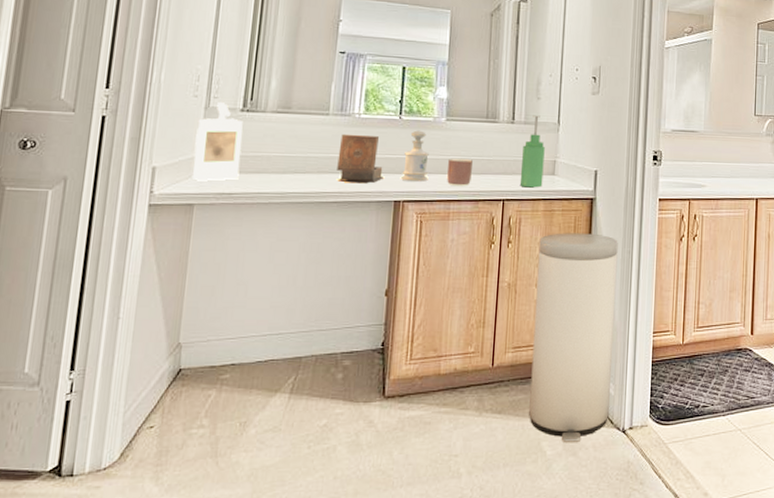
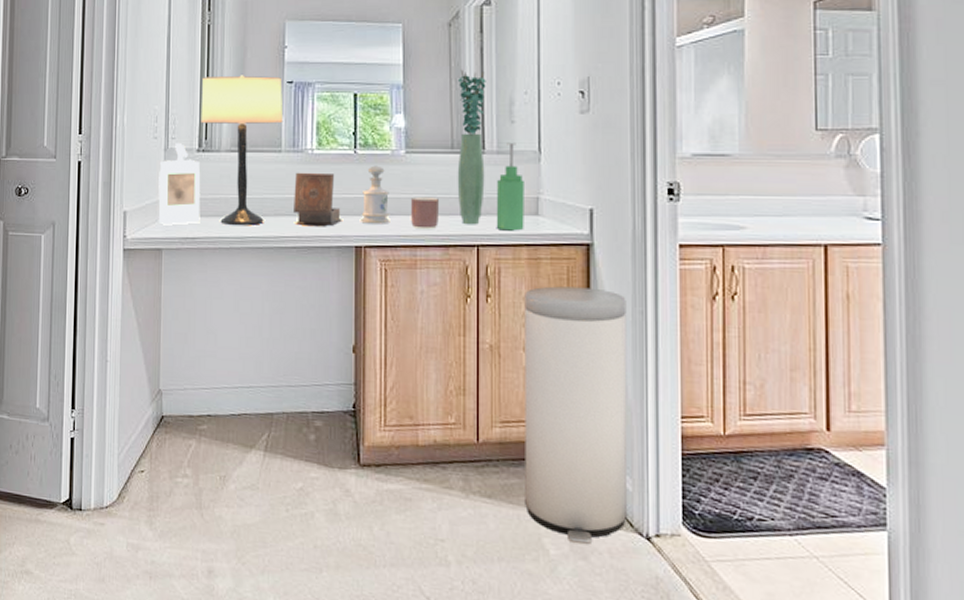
table lamp: none [247,41,334,183] -> present [201,75,283,226]
vase: none [489,52,519,183] -> present [457,69,486,225]

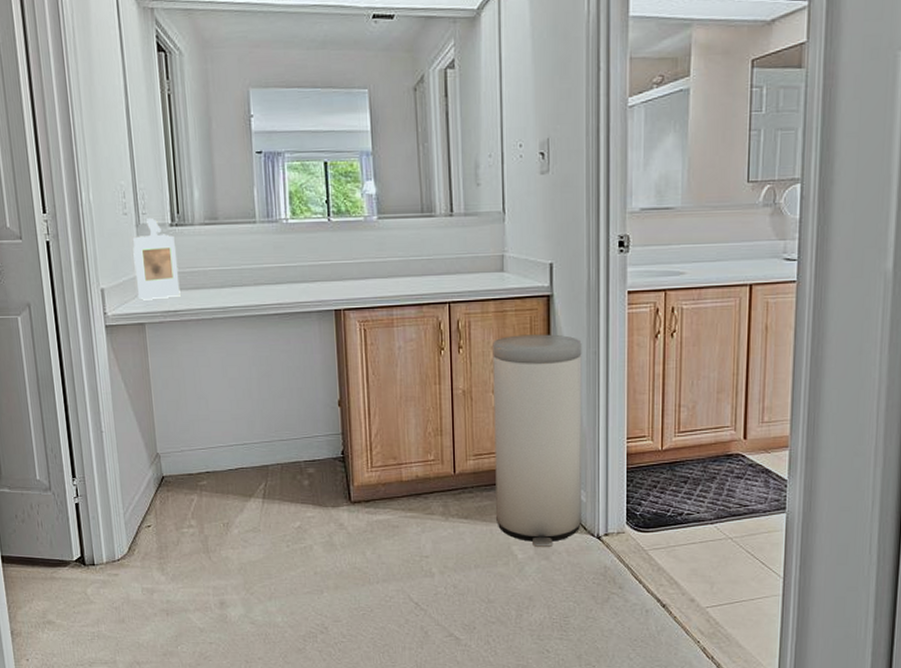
table lamp: present [201,75,283,226] -> none [168,146,256,297]
jewelry box: present [294,172,342,226] -> none [271,241,321,293]
perfume bottle: present [361,165,390,226] -> none [338,232,367,289]
mug: present [410,196,440,230] -> none [384,259,413,291]
vase: present [457,69,486,225] -> none [424,134,454,284]
soap dispenser: present [496,142,524,231] -> none [465,204,491,288]

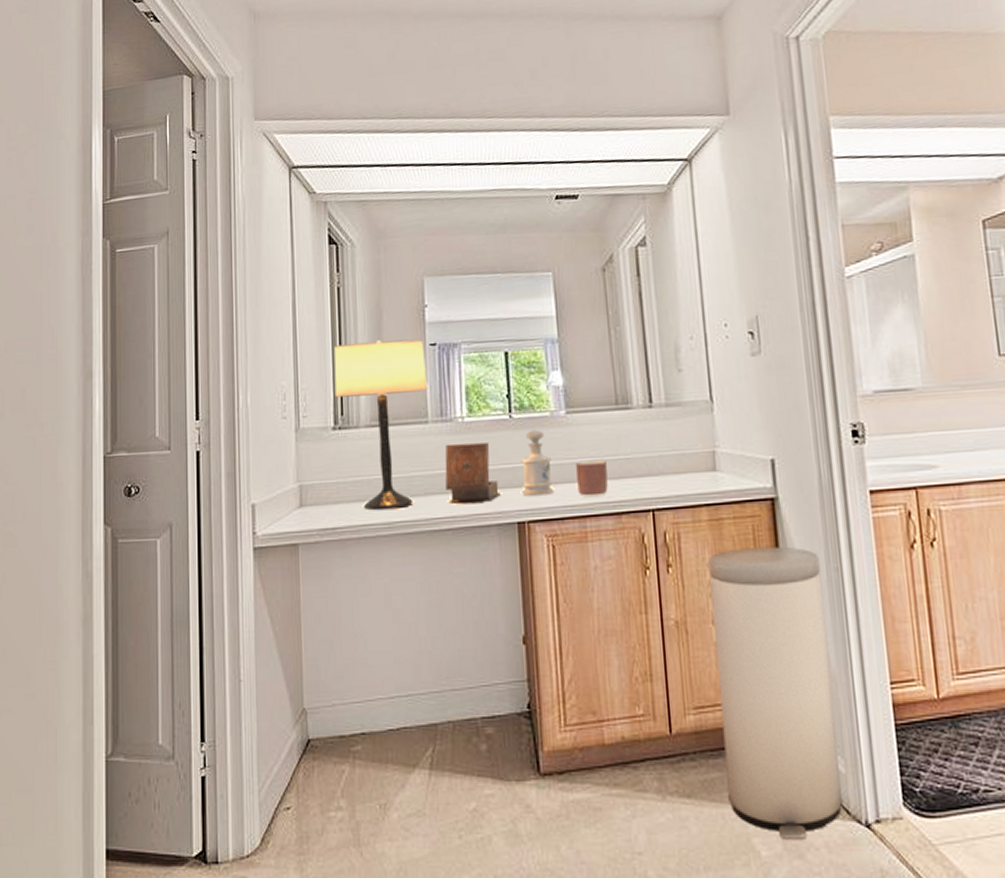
tissue box: present [132,218,181,299] -> none [290,422,341,515]
table lamp: none [168,146,256,297] -> present [334,339,428,511]
jewelry box: none [271,241,321,293] -> present [445,443,501,504]
perfume bottle: none [338,232,367,289] -> present [521,430,555,497]
mug: none [384,259,413,291] -> present [575,459,608,498]

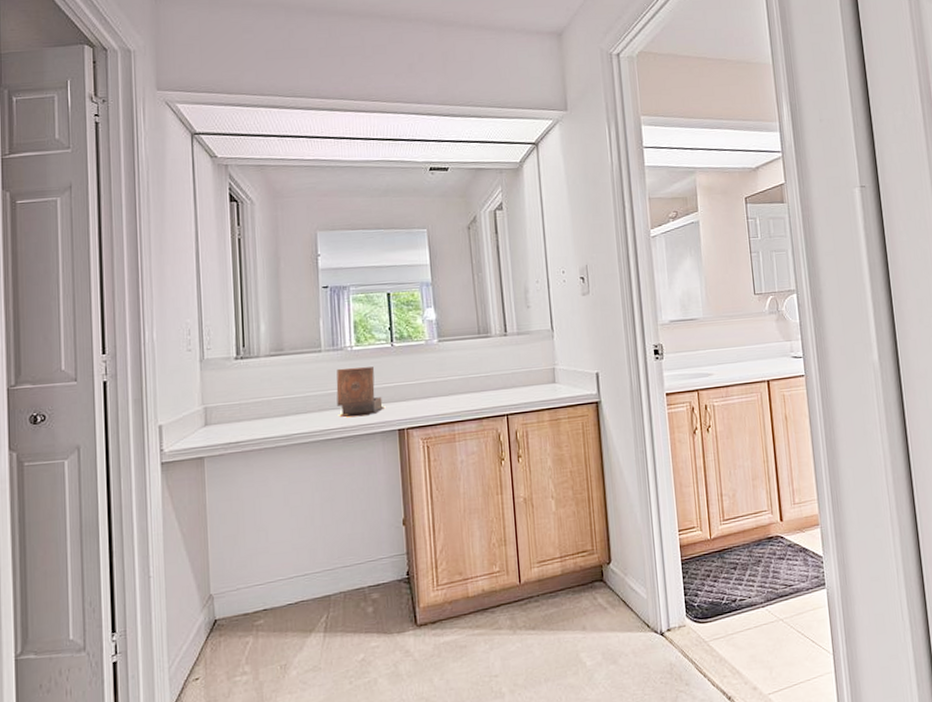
table lamp: present [334,339,428,511] -> none [236,283,321,426]
perfume bottle: present [521,430,555,497] -> none [401,355,429,409]
mug: present [575,459,608,498] -> none [445,377,472,408]
pedal bin: present [708,546,844,841] -> none [549,437,645,653]

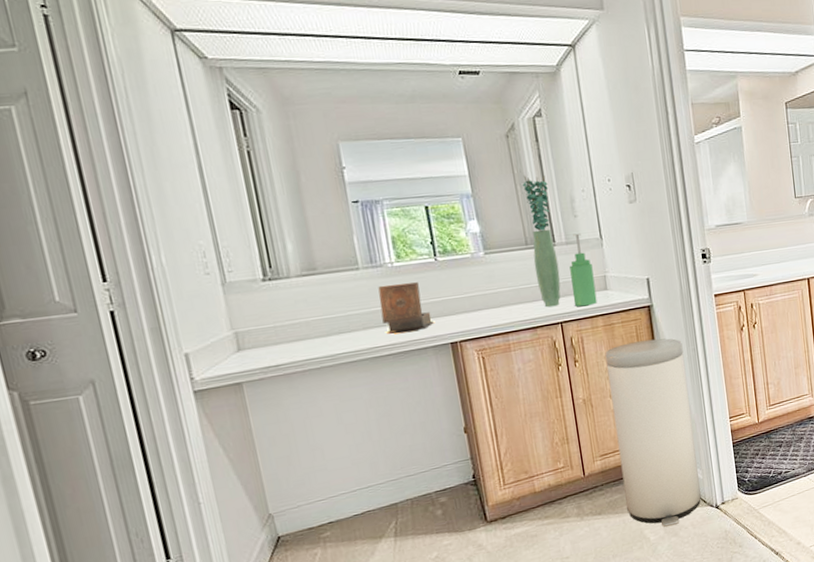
vase: none [479,265,510,399] -> present [522,175,561,308]
soap dispenser: none [519,324,545,399] -> present [569,233,598,307]
pedal bin: none [549,437,645,653] -> present [605,338,702,528]

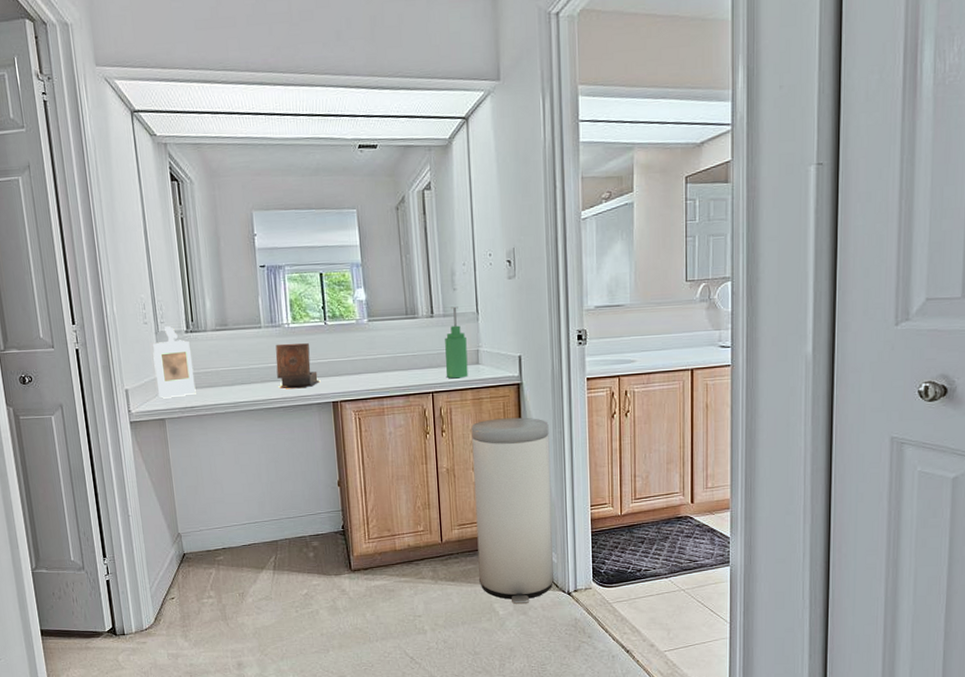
tissue box: none [218,275,281,358] -> present [152,326,196,397]
vase: present [522,175,561,308] -> none [407,247,435,377]

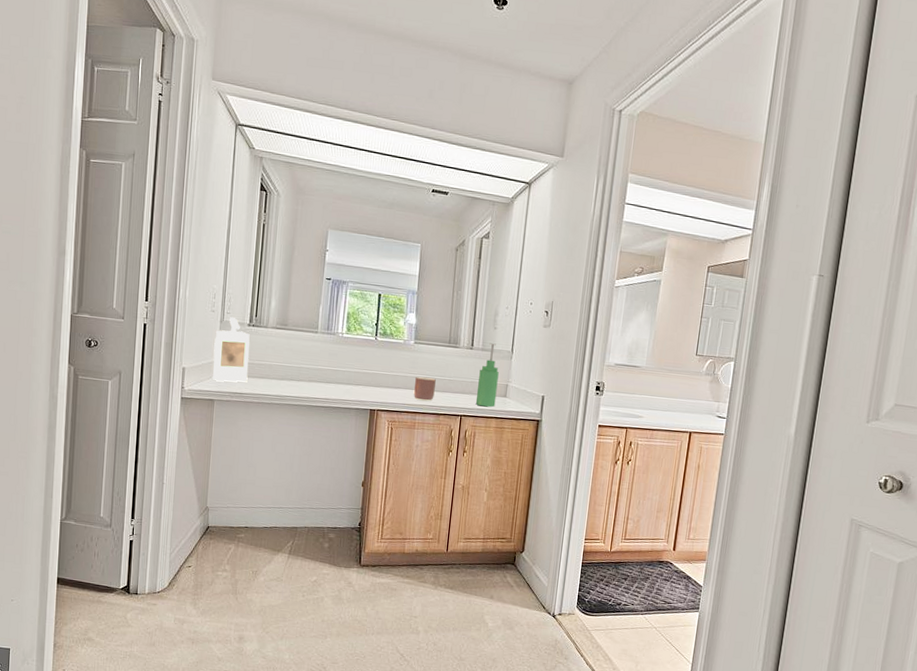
jewelry box: present [275,343,319,388] -> none [324,349,362,393]
mug: none [375,356,400,384] -> present [414,376,437,402]
pedal bin: present [471,417,555,605] -> none [475,447,559,620]

